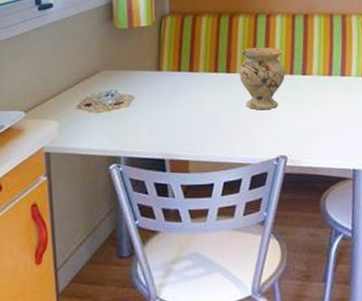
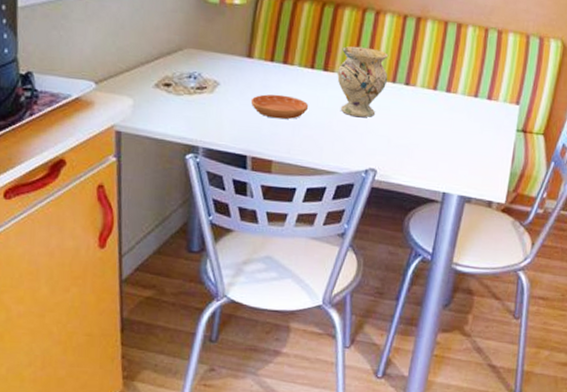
saucer: none [163,99,217,122] -> present [250,94,309,120]

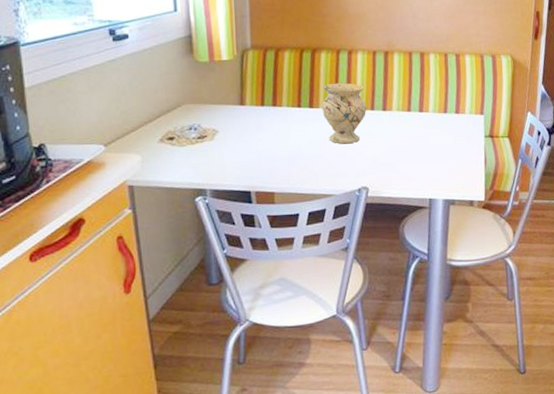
saucer: present [250,94,309,120] -> none [248,133,301,155]

